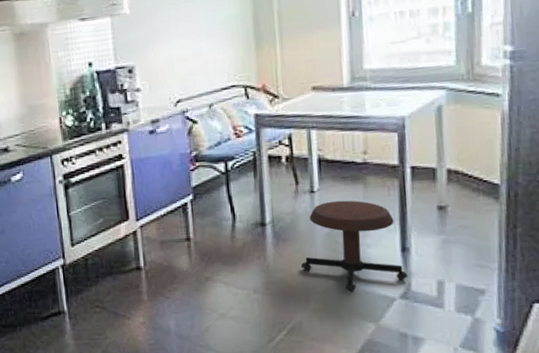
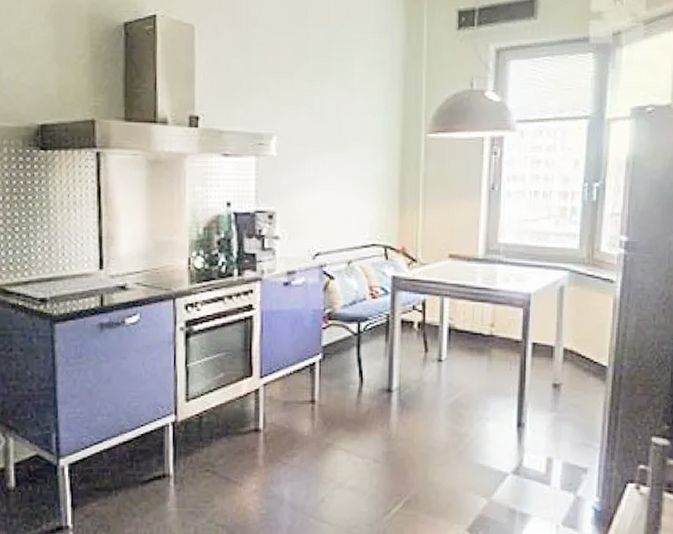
stool: present [300,200,408,293] -> none [422,371,521,466]

